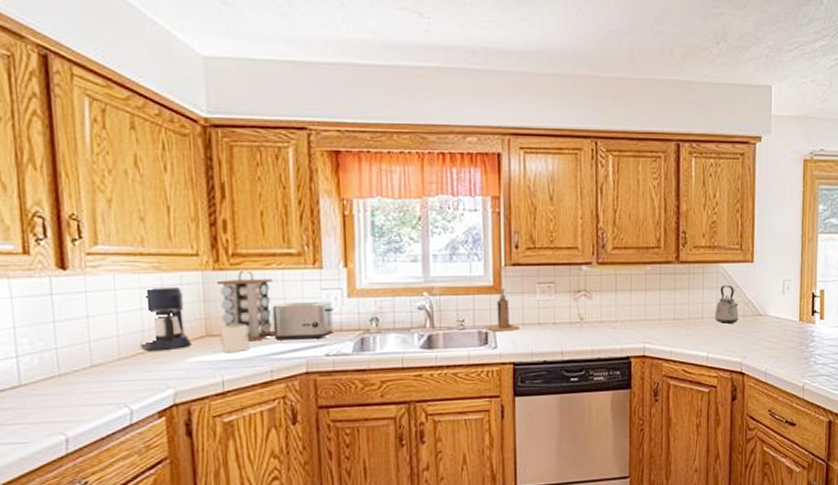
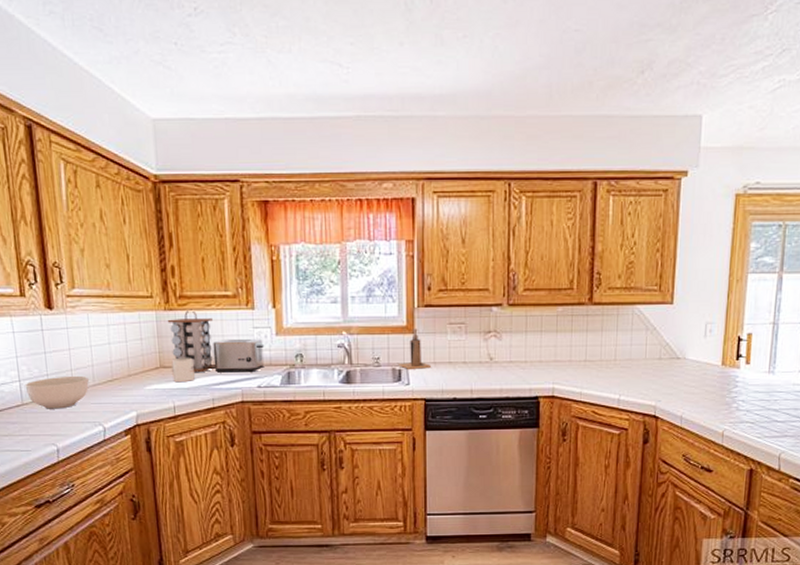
bowl: none [24,348,113,390] -> present [25,375,89,409]
coffee maker: present [140,286,192,352] -> none [109,324,149,380]
kettle: present [715,285,739,324] -> none [629,327,655,366]

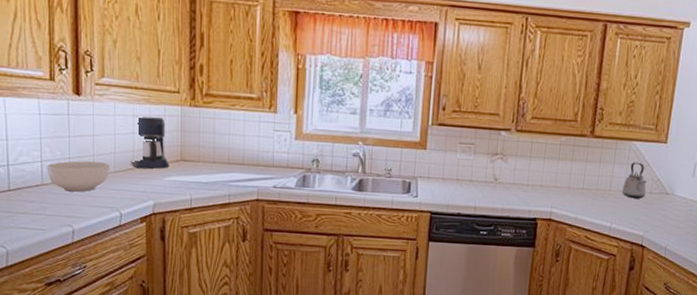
coffee maker: none [109,324,149,380] -> present [131,116,170,169]
spice rack: present [167,309,216,373] -> none [191,107,235,169]
mug: present [171,357,195,383] -> none [192,152,215,177]
toaster: present [213,338,265,373] -> none [233,138,284,173]
soap dispenser: present [398,328,431,369] -> none [408,144,439,183]
kettle: none [629,327,655,366] -> present [622,162,647,199]

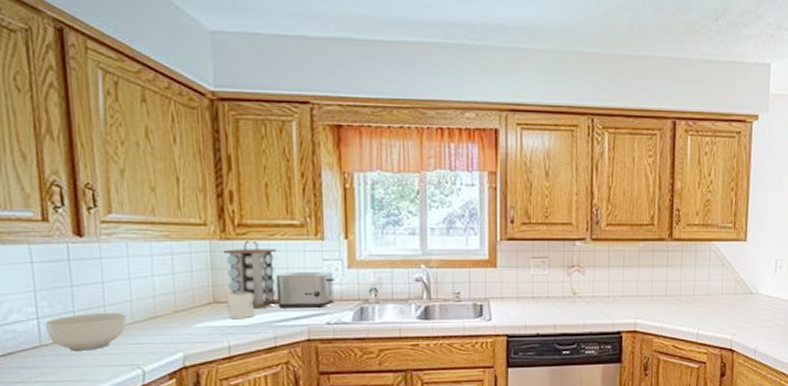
coffee maker: present [131,116,170,169] -> none [152,254,200,317]
spice rack: none [191,107,235,169] -> present [223,238,279,309]
mug: none [192,152,215,177] -> present [227,291,255,320]
toaster: none [233,138,284,173] -> present [276,271,335,308]
kettle: present [622,162,647,199] -> none [706,263,731,301]

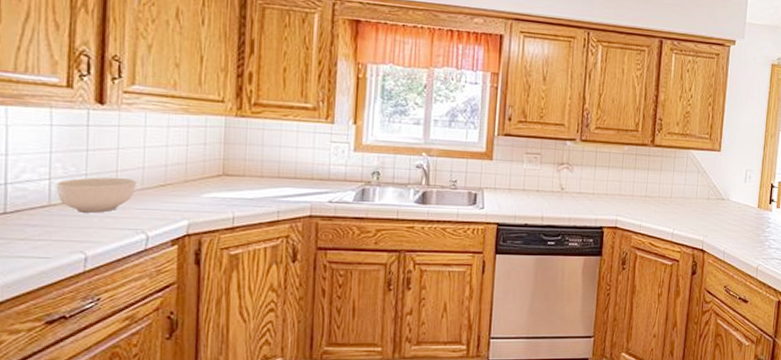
spice rack: present [223,238,279,309] -> none [234,117,288,184]
mug: present [227,291,255,320] -> none [236,166,263,193]
toaster: present [276,271,335,308] -> none [284,150,341,186]

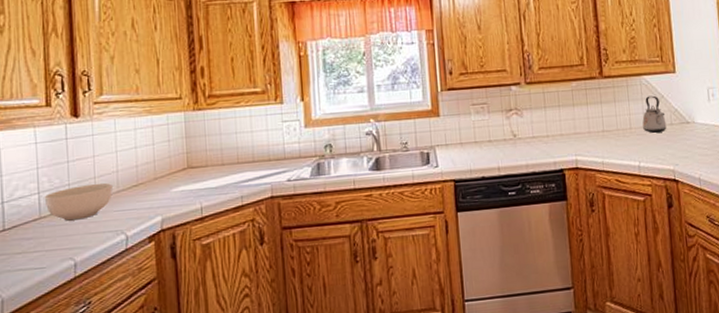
kettle: none [682,169,705,205] -> present [642,95,667,133]

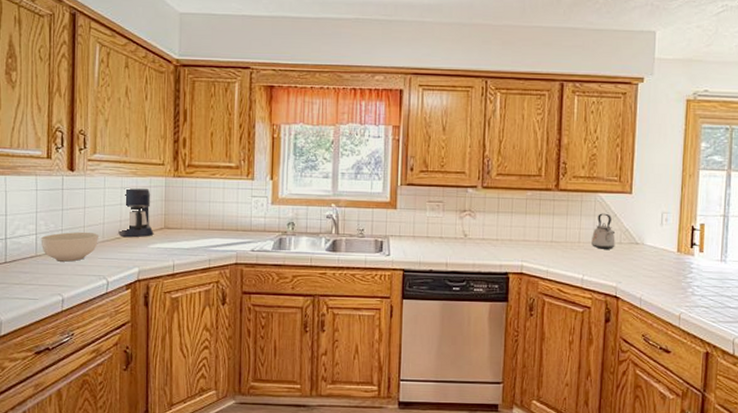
coffee maker: none [135,126,176,184] -> present [118,188,154,238]

